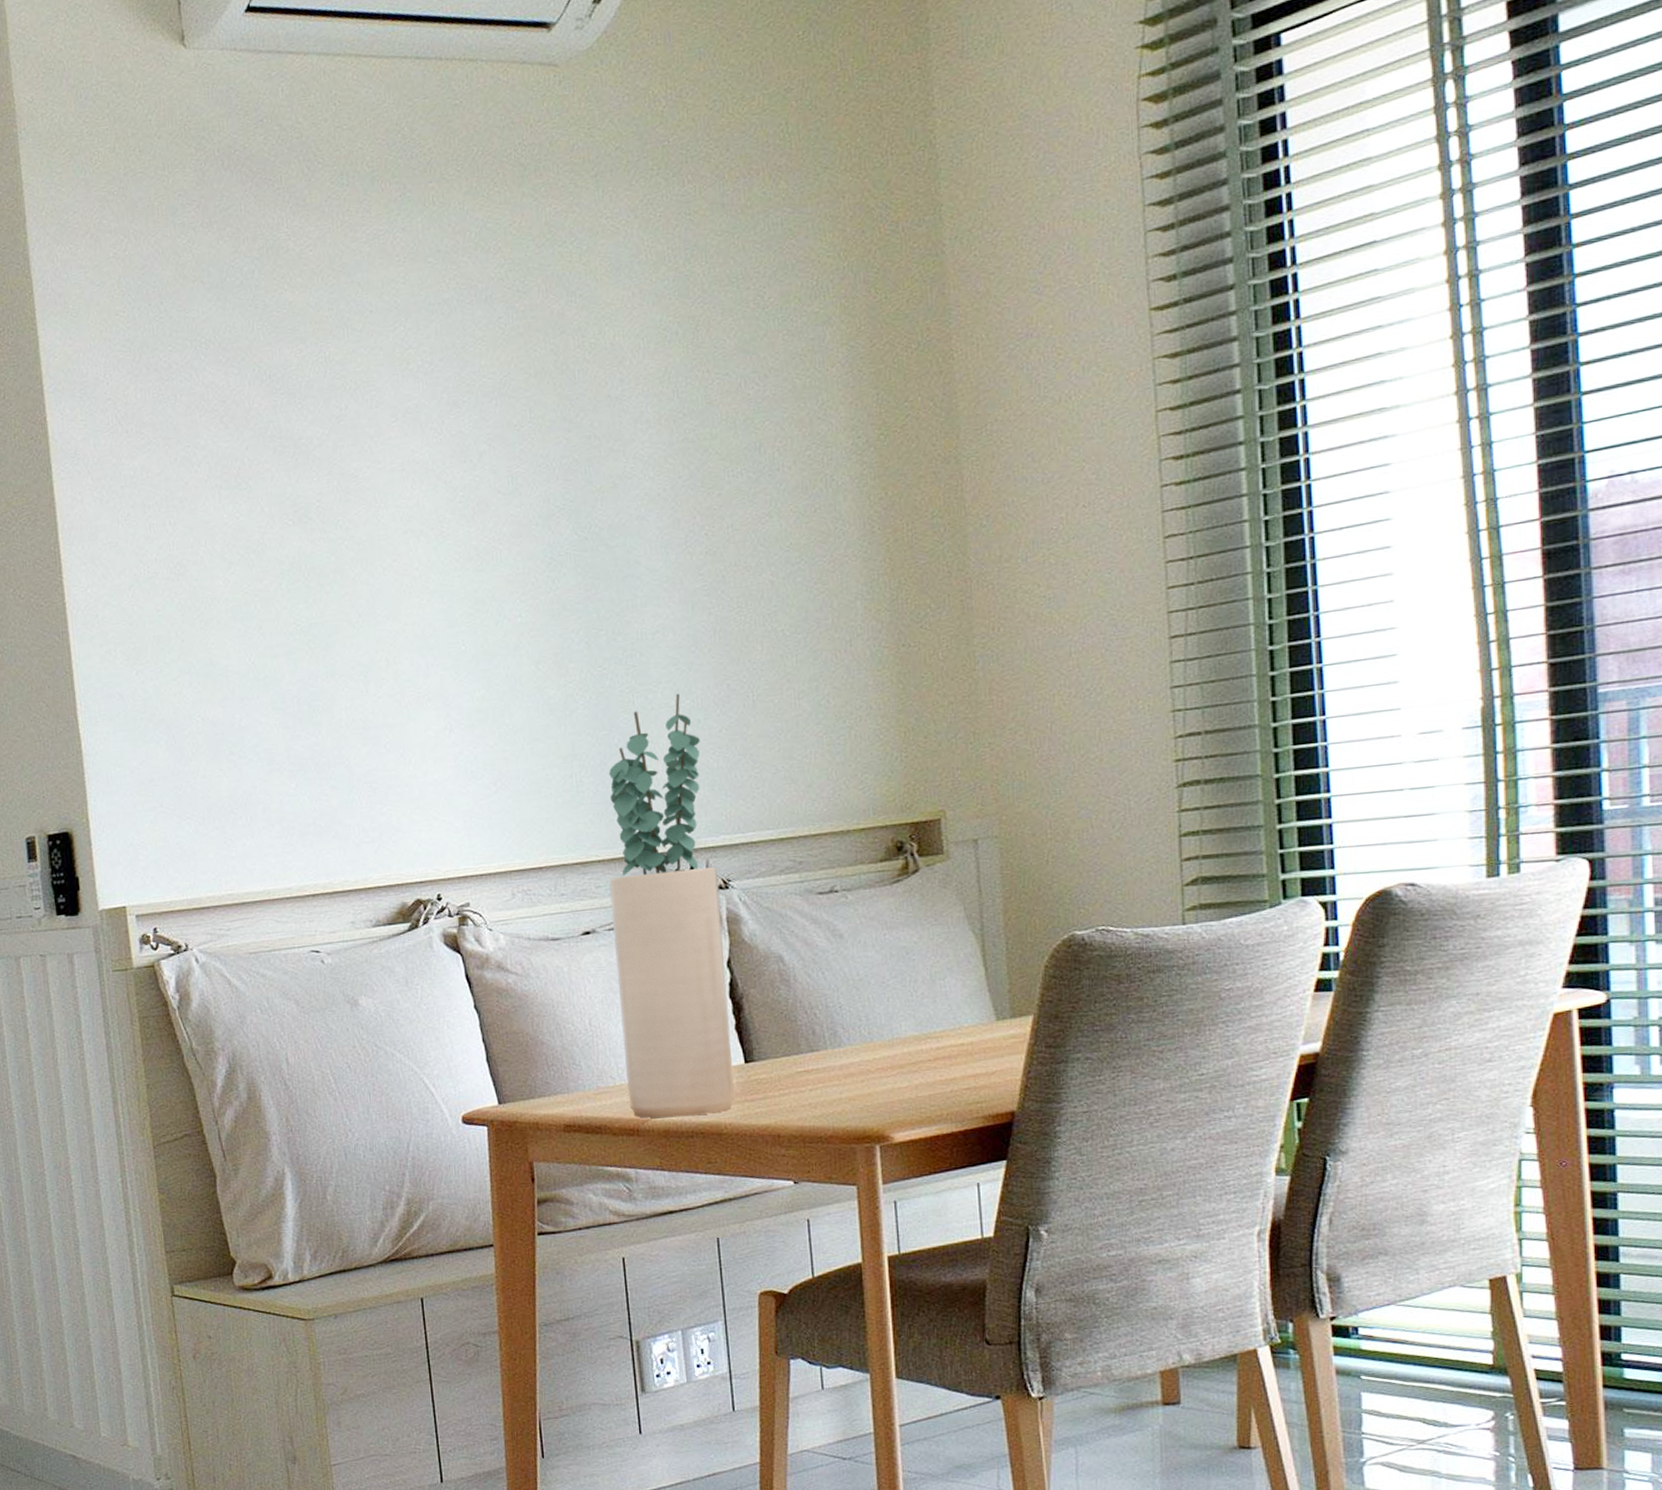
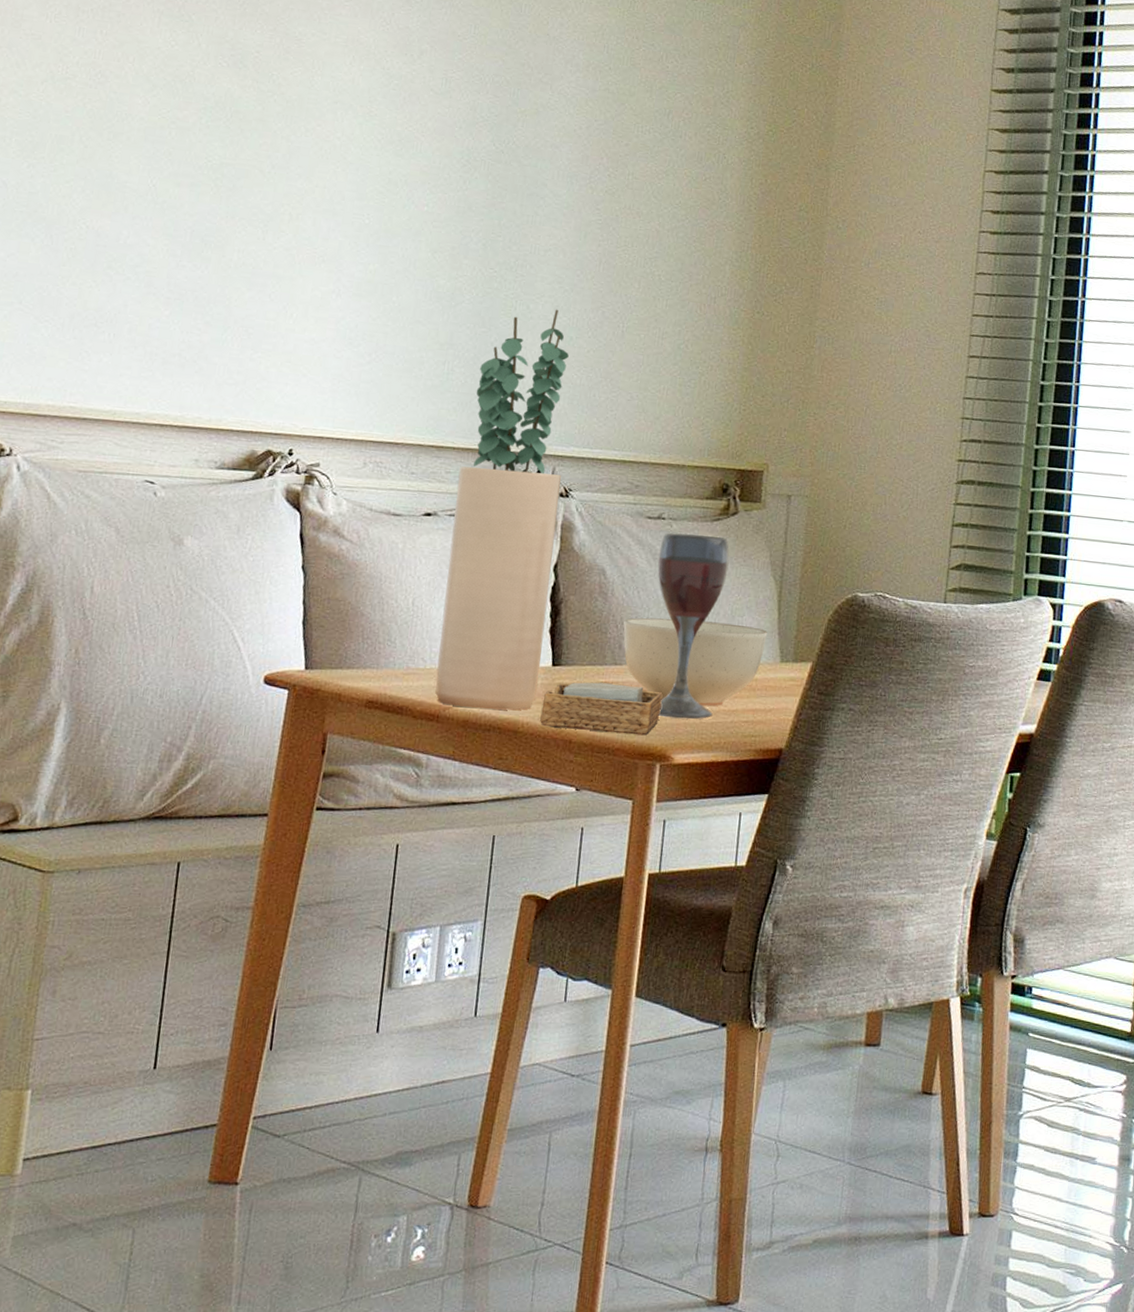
napkin holder: none [741,1070,871,1125] -> present [540,682,663,736]
bowl: none [812,988,976,1080] -> present [623,617,767,706]
cup: none [838,899,929,1098] -> present [657,532,730,720]

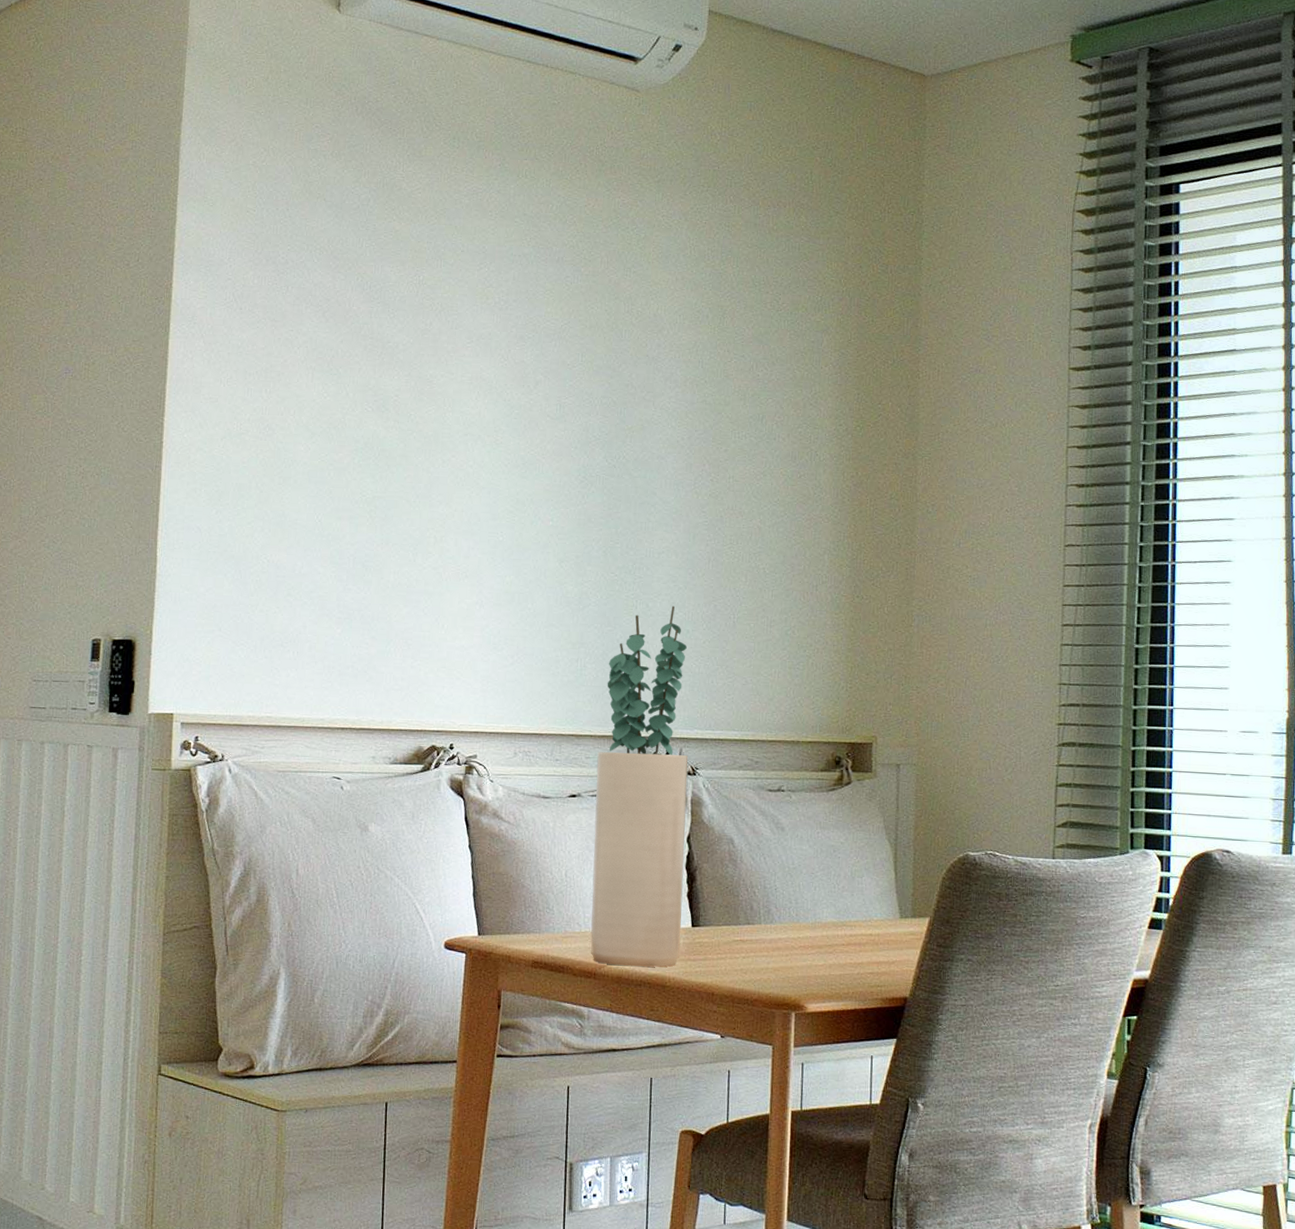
napkin holder: present [540,682,663,736] -> none [684,940,793,988]
bowl: present [623,617,767,706] -> none [752,881,886,960]
cup: present [657,532,730,720] -> none [780,803,846,972]

